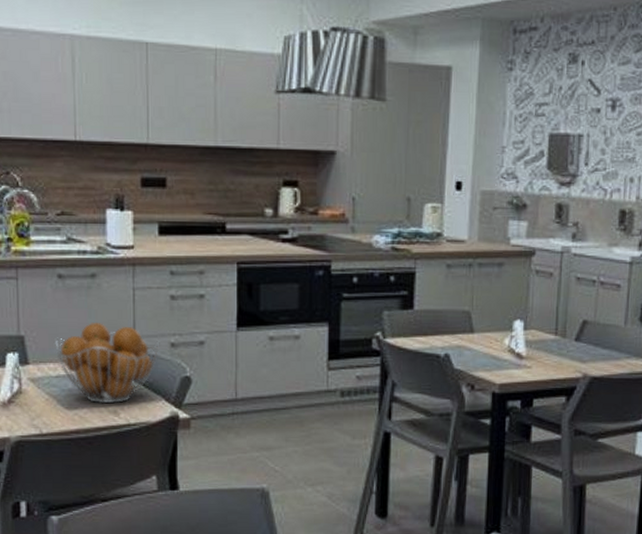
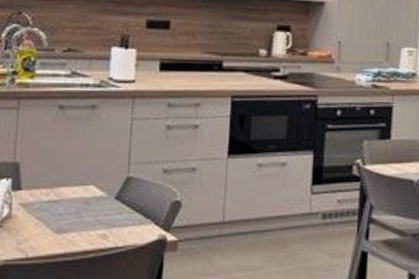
fruit basket: present [53,323,160,404] -> none [48,150,154,228]

